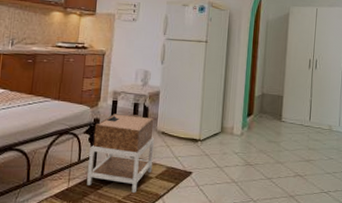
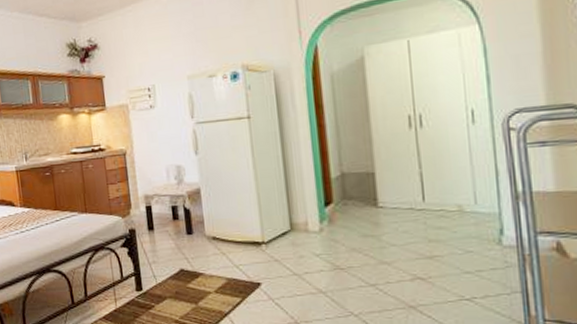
nightstand: present [87,114,155,193] -> none [131,220,210,311]

